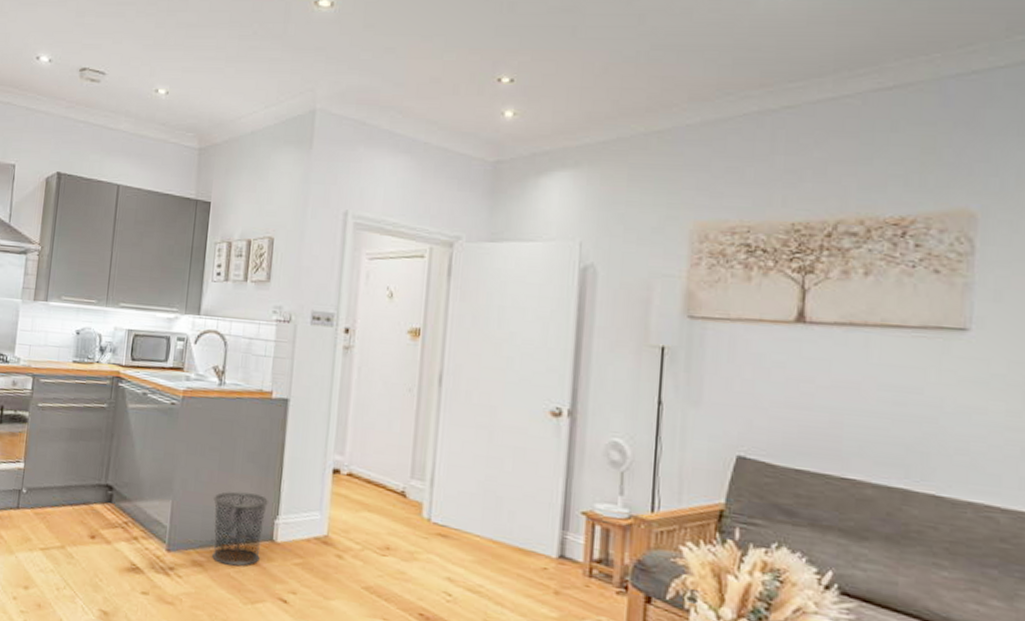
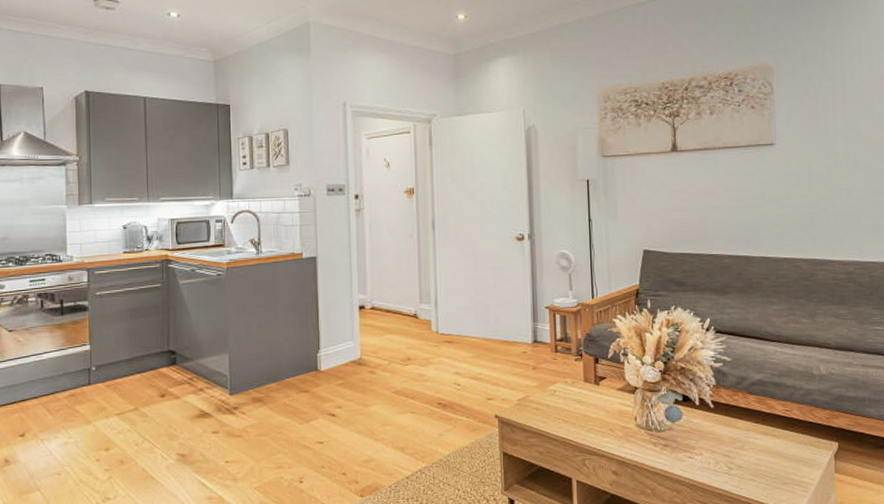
waste bin: present [212,491,269,567] -> none [264,336,311,396]

